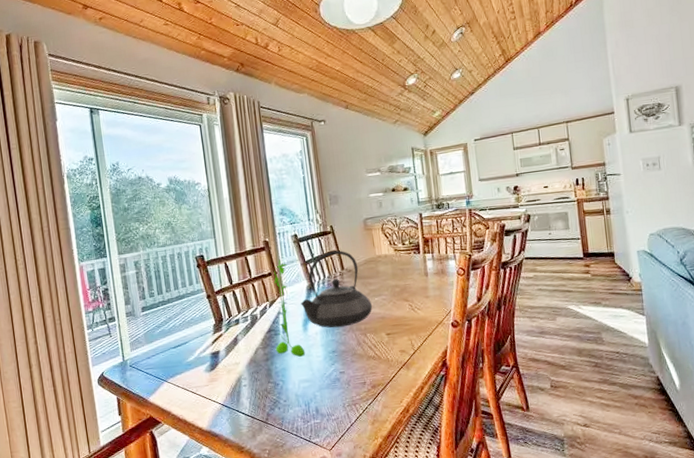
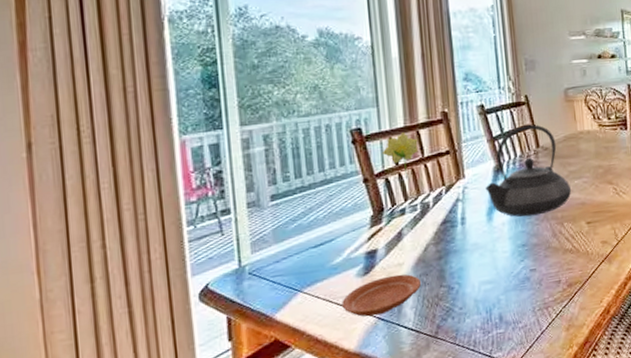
plate: none [195,371,254,404] -> present [342,274,422,317]
flower: none [219,258,247,296] -> present [382,132,419,179]
plant: present [274,260,306,358] -> none [451,135,489,254]

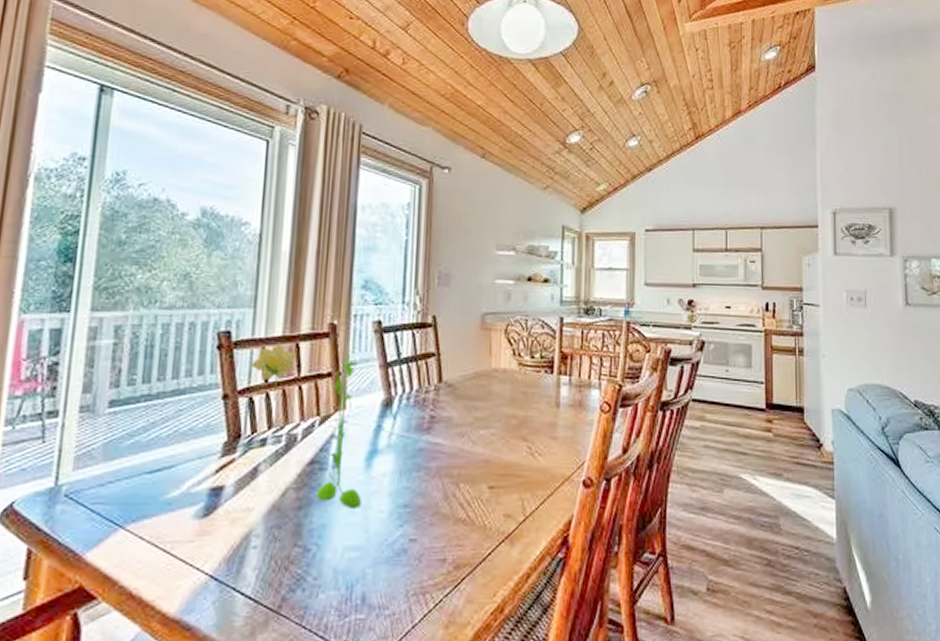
plate: present [342,274,422,317] -> none [169,522,272,573]
plant: none [451,135,489,254] -> present [315,354,362,510]
teapot: present [485,124,571,217] -> none [368,353,474,469]

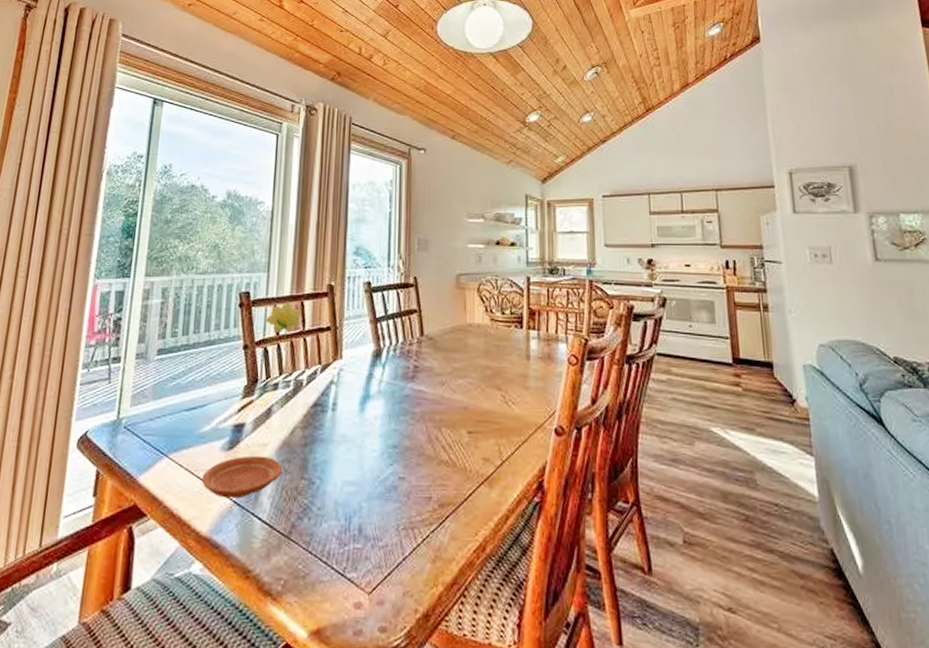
plate: none [169,522,272,573] -> present [202,455,283,499]
plant: present [315,354,362,510] -> none [318,311,358,449]

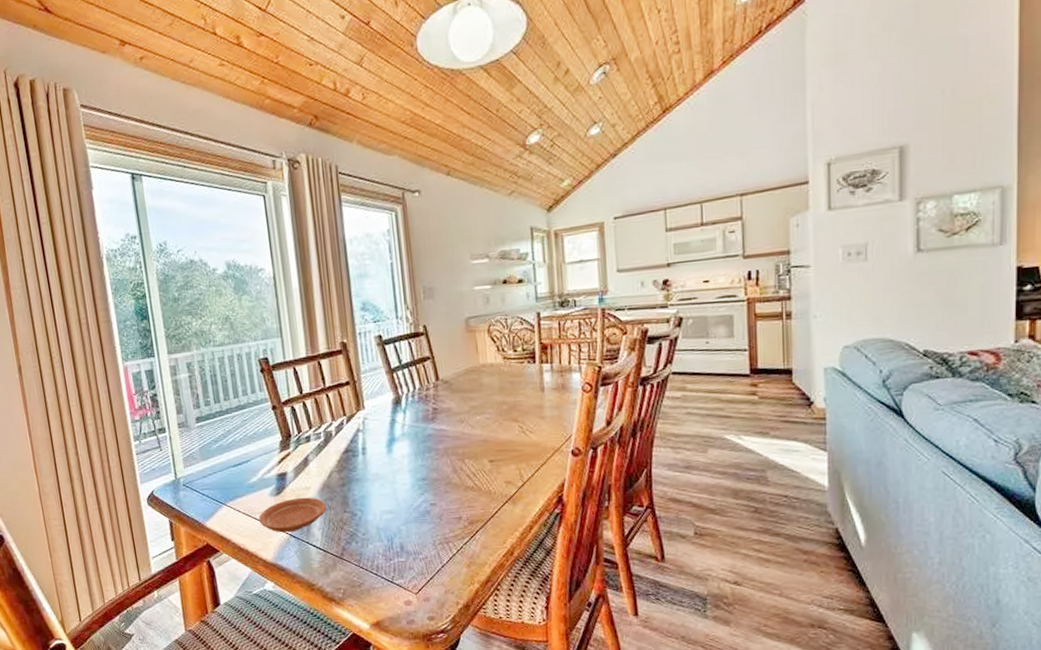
flower: present [265,302,301,351] -> none [287,362,321,408]

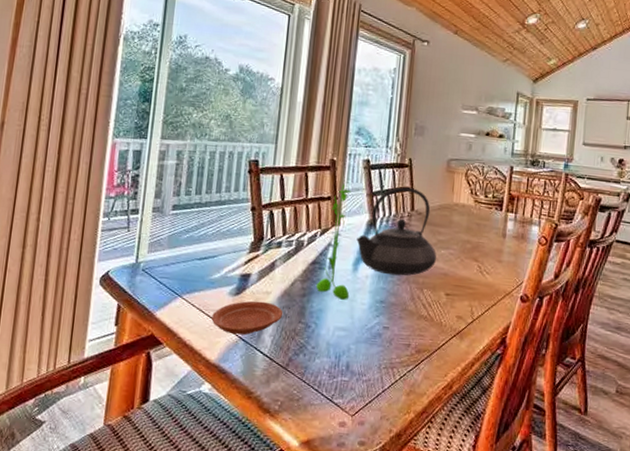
plant: none [353,366,390,485] -> present [315,184,351,301]
teapot: none [385,356,472,451] -> present [356,187,436,276]

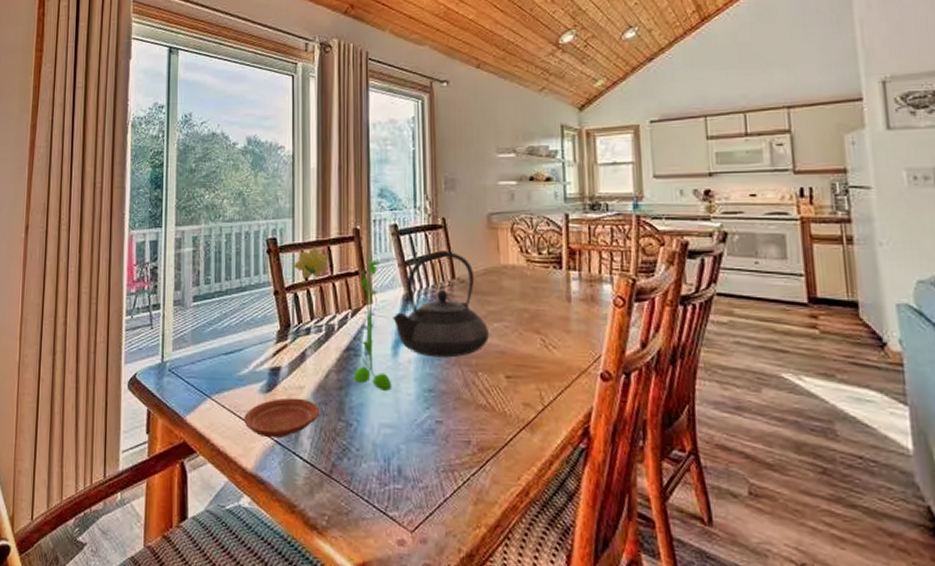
flower: none [272,172,305,215] -> present [293,247,328,297]

